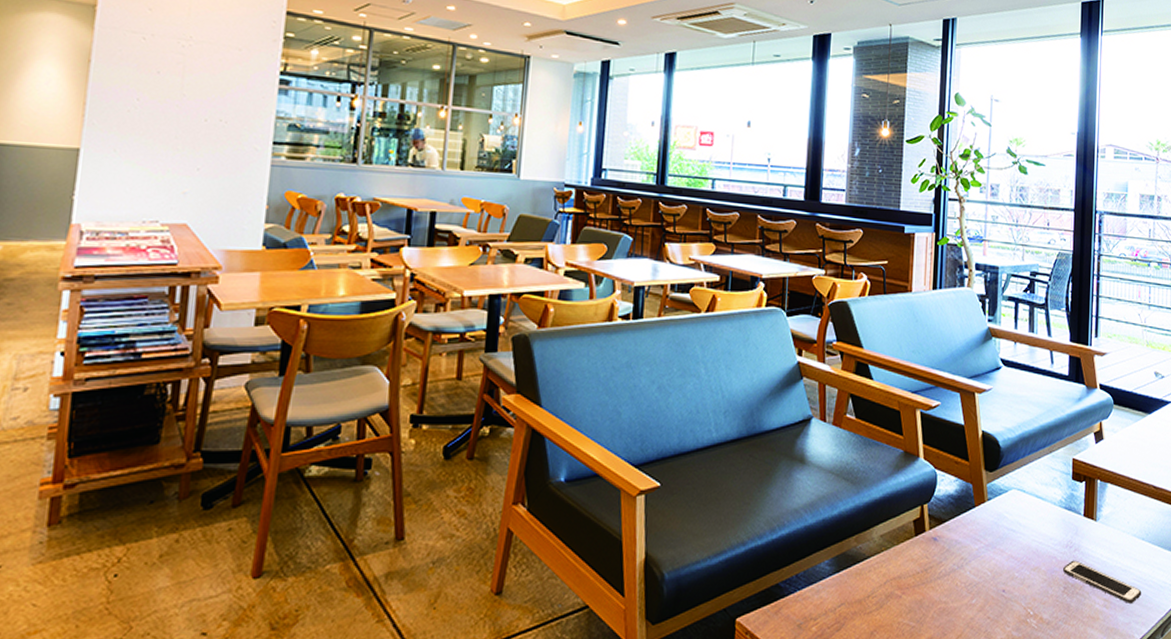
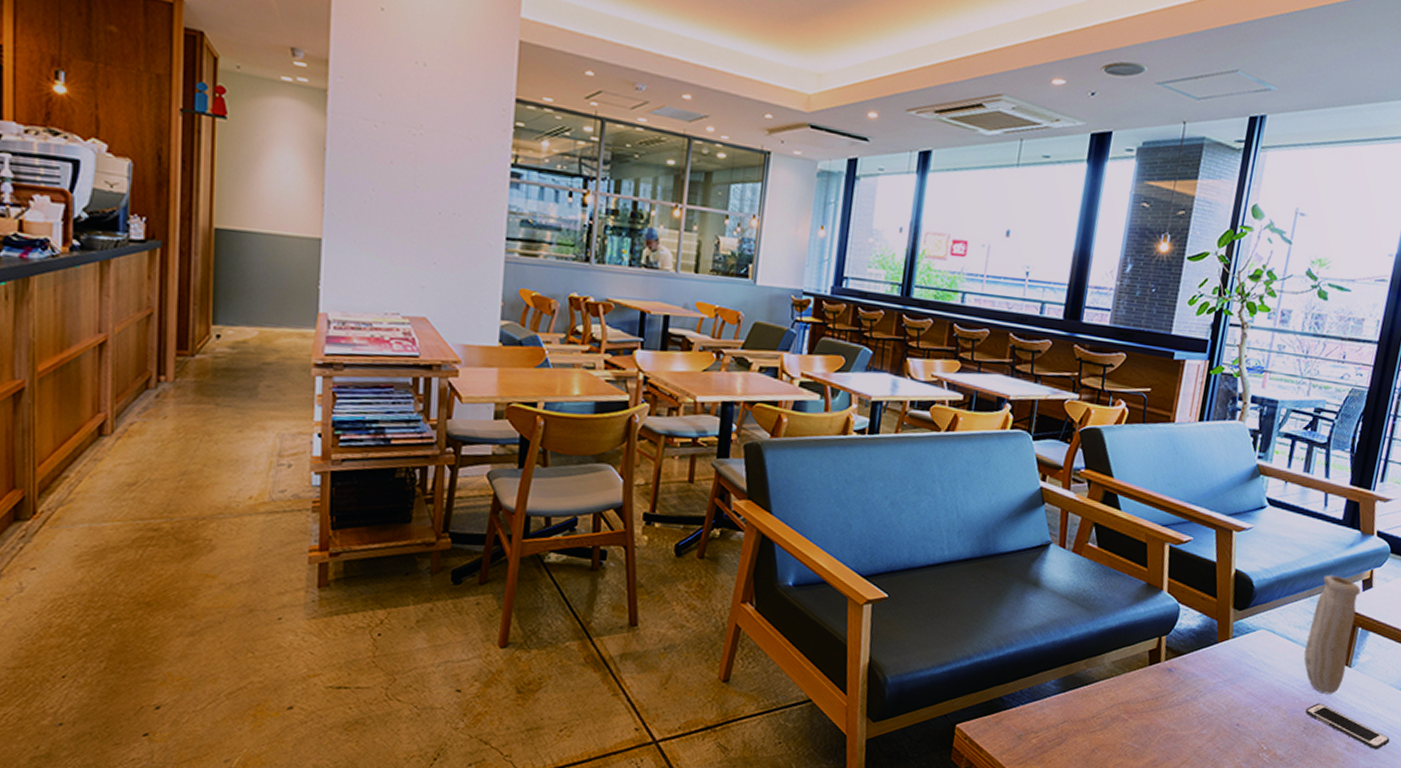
vase: none [1054,430,1094,550] -> present [1303,575,1361,694]

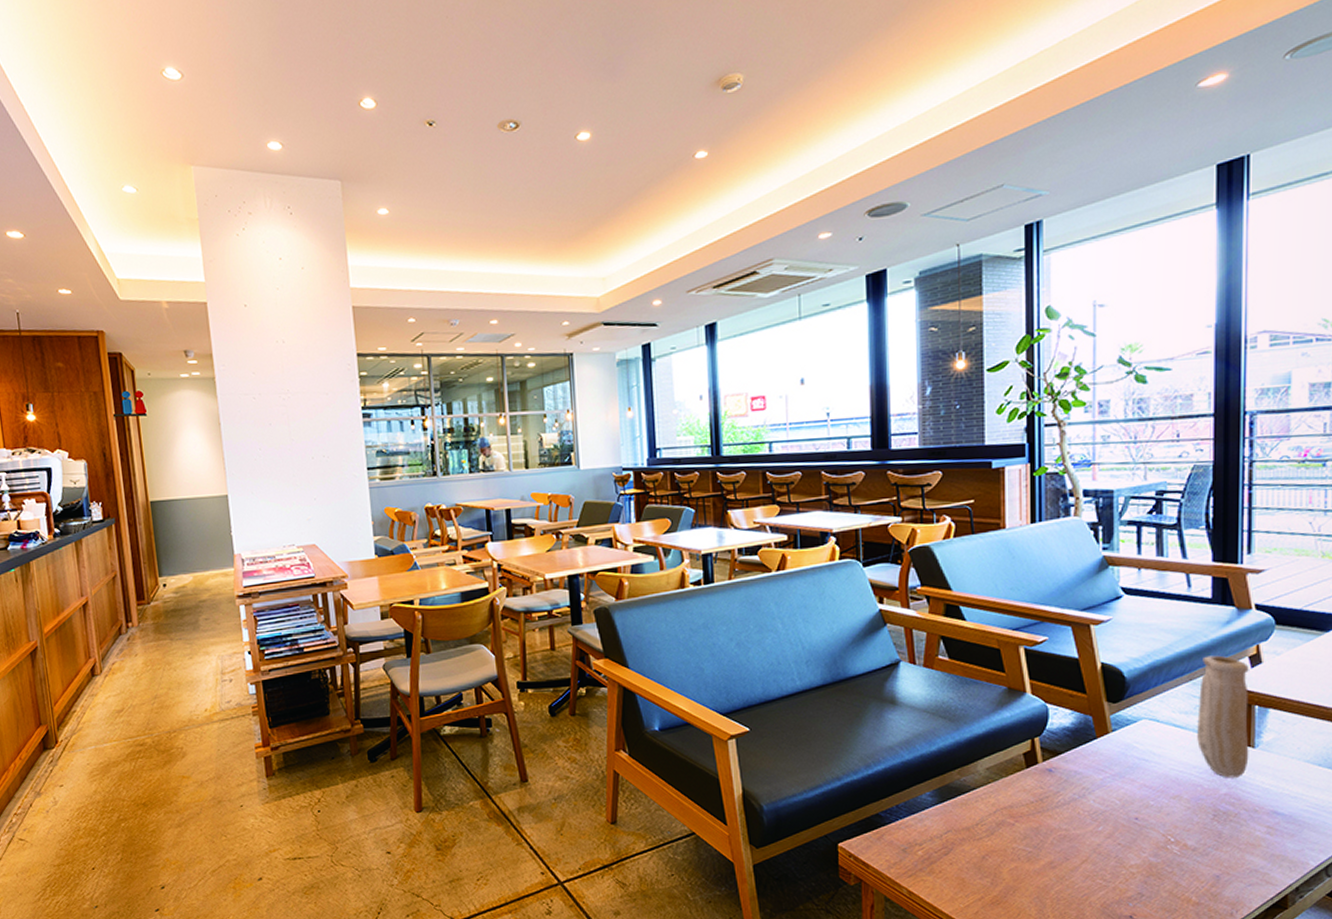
cell phone: present [1305,703,1390,749] -> none [1210,788,1319,830]

